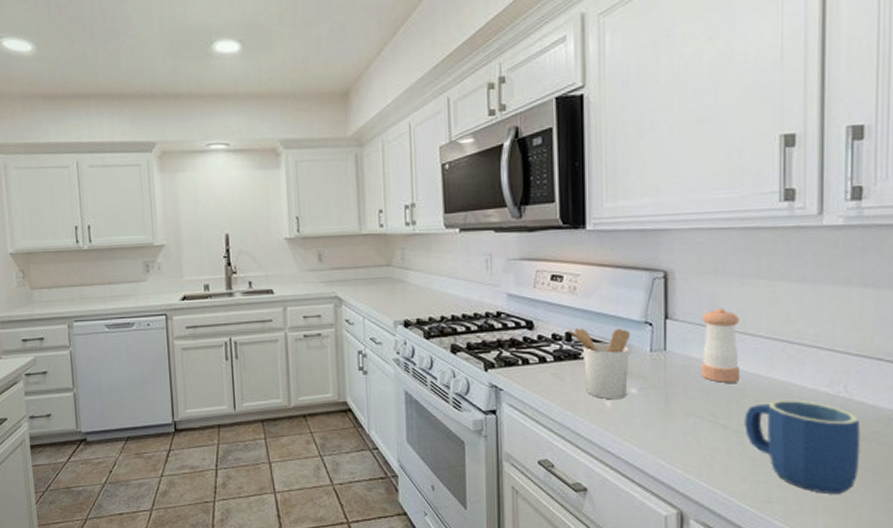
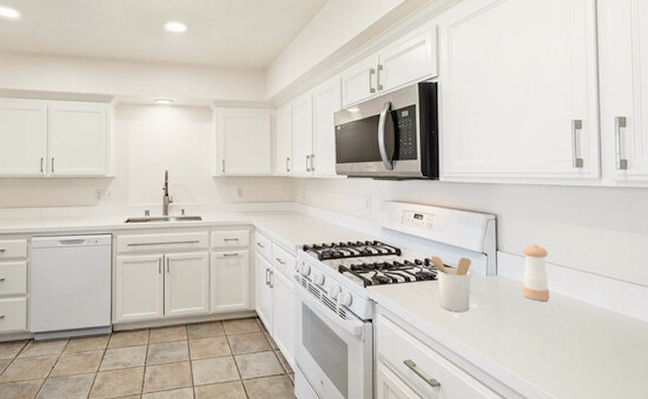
mug: present [744,399,861,494] -> none [554,315,635,389]

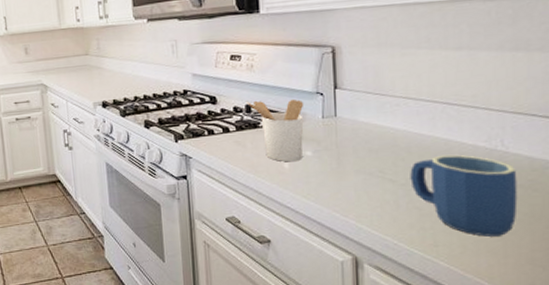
pepper shaker: present [522,244,549,301] -> none [368,77,404,143]
mug: none [554,315,635,389] -> present [410,154,518,237]

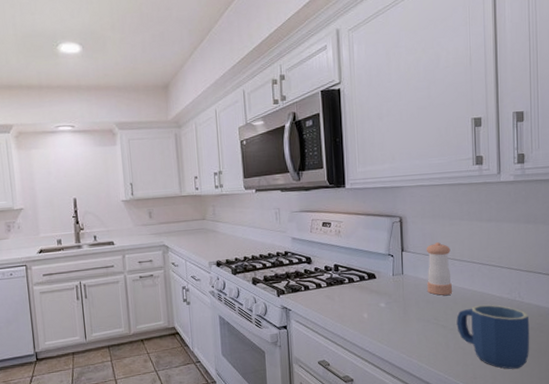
utensil holder: present [246,98,304,162] -> none [334,259,379,313]
pepper shaker: none [368,77,404,143] -> present [426,242,452,296]

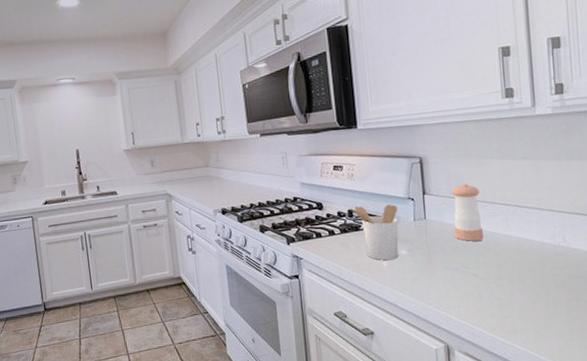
utensil holder: none [334,259,379,313] -> present [348,204,399,261]
mug: present [456,304,530,369] -> none [489,250,580,323]

